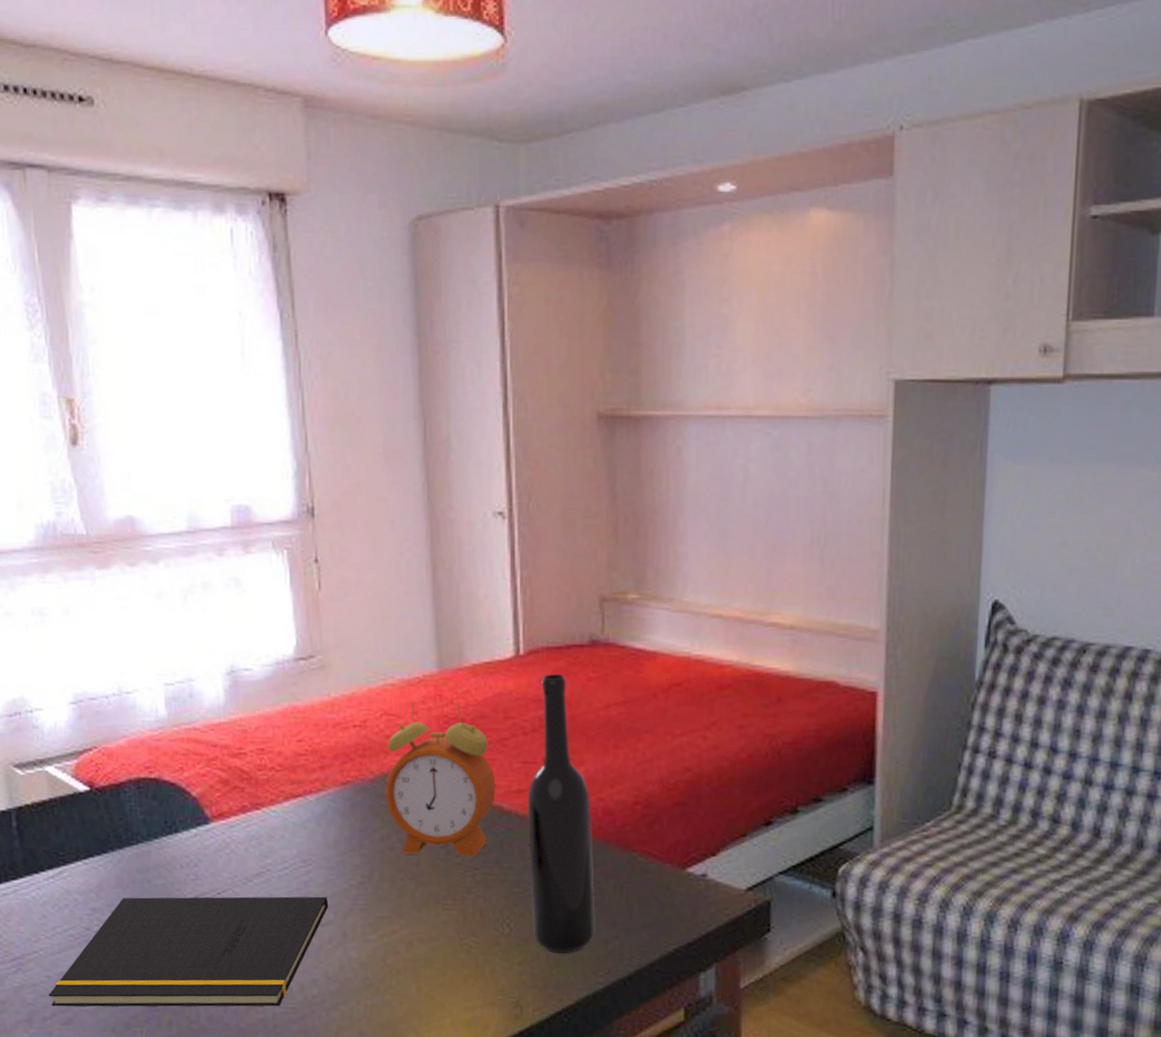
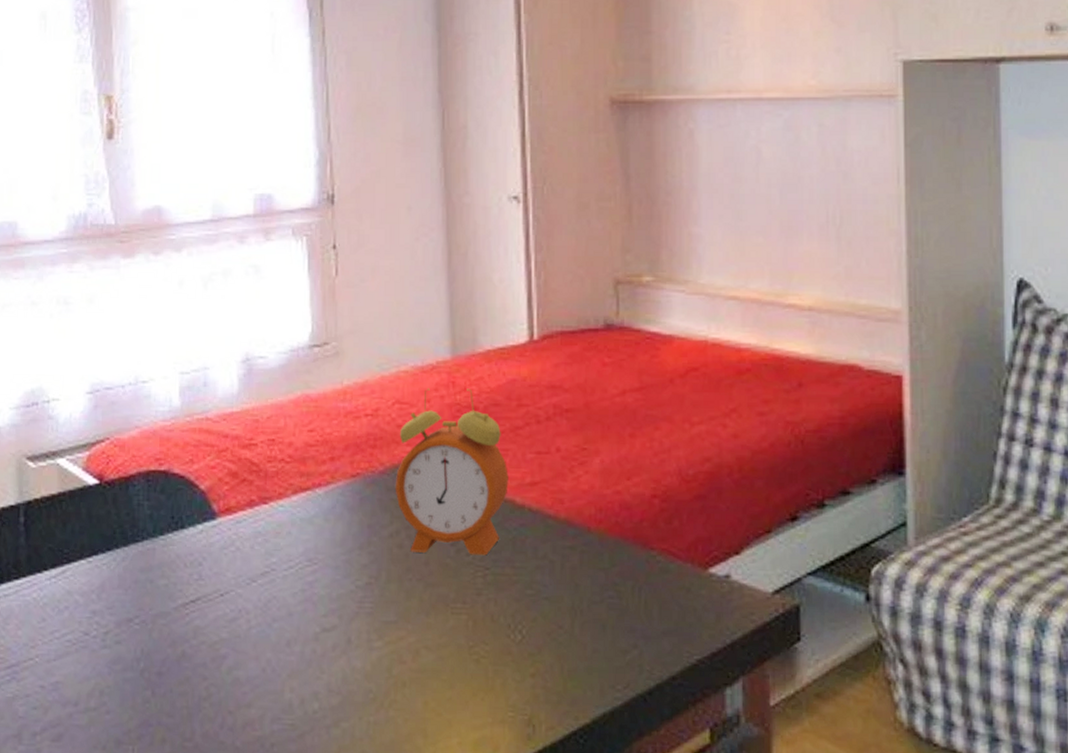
notepad: present [48,896,329,1007] -> none [40,598,334,723]
bottle: present [527,673,596,953] -> none [541,358,613,664]

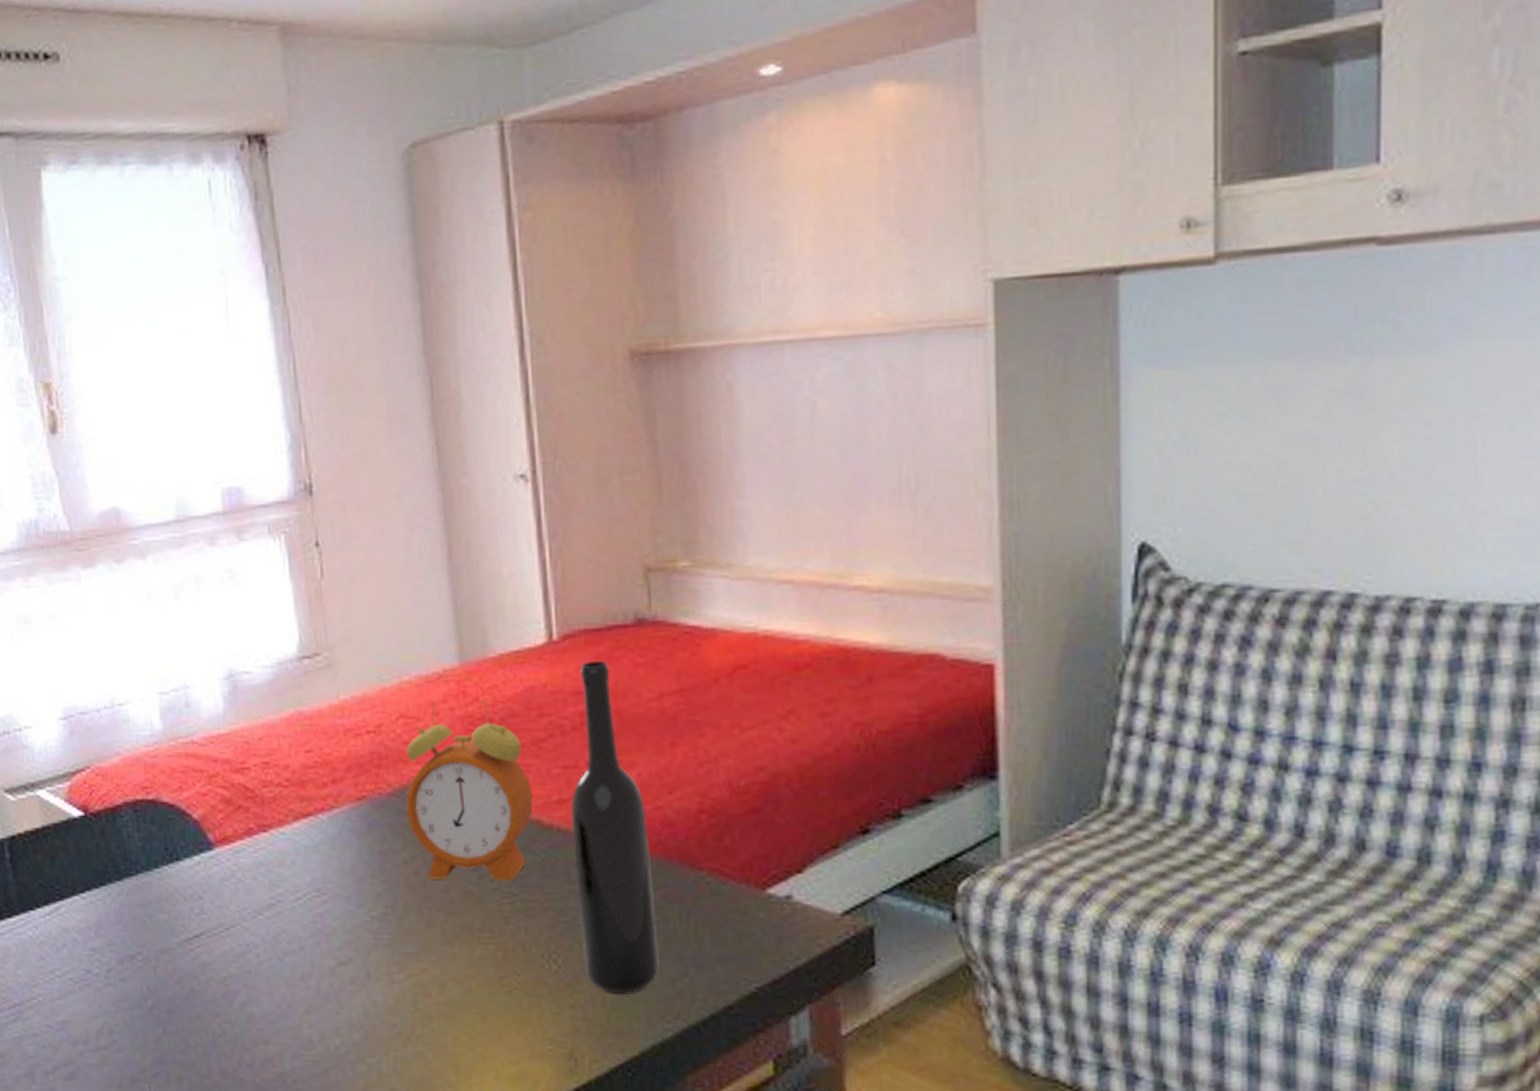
bottle: none [541,358,613,664] -> present [570,660,660,994]

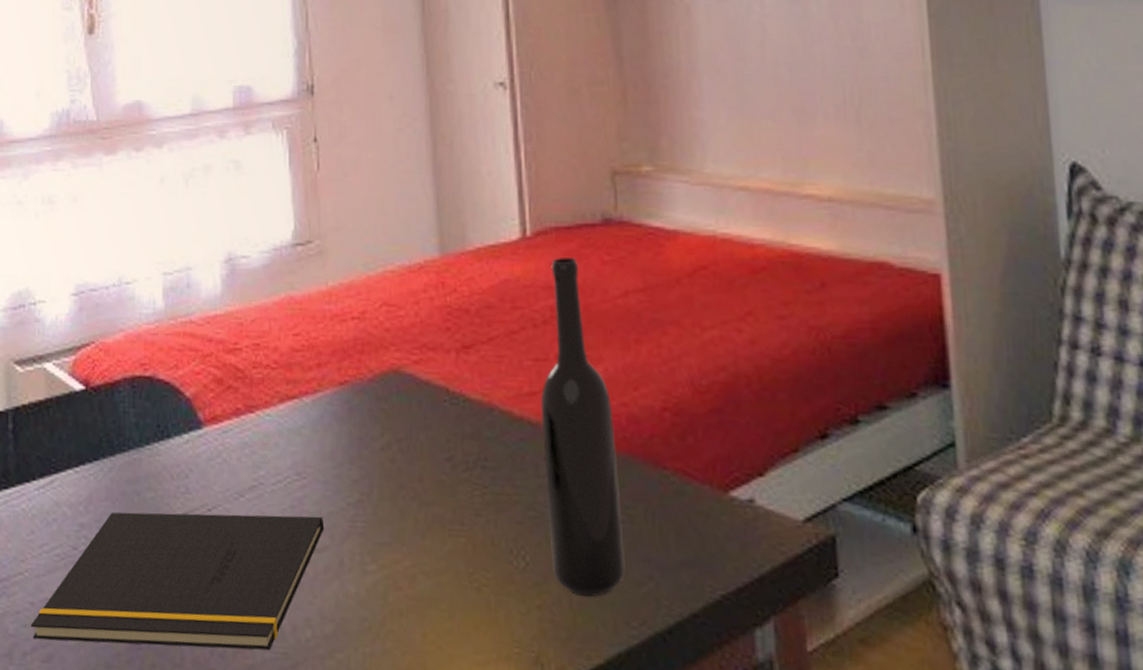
notepad: none [49,930,349,1060] -> present [30,512,325,651]
alarm clock: present [405,698,533,881] -> none [384,289,505,473]

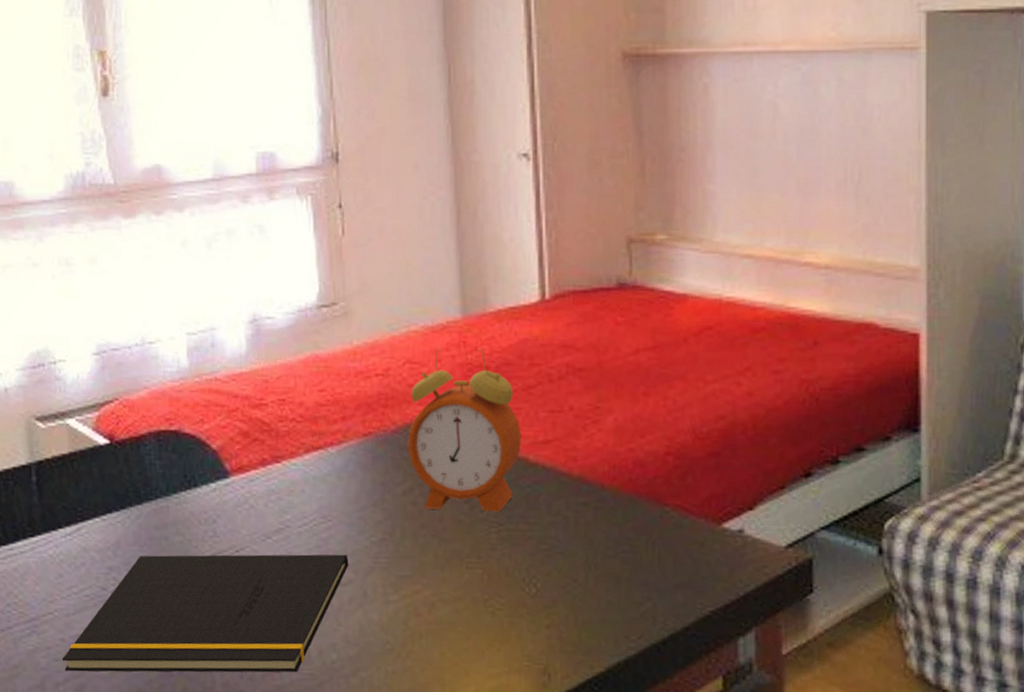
alarm clock: none [384,289,505,473] -> present [407,348,522,512]
bottle: present [540,256,625,597] -> none [554,318,627,616]

